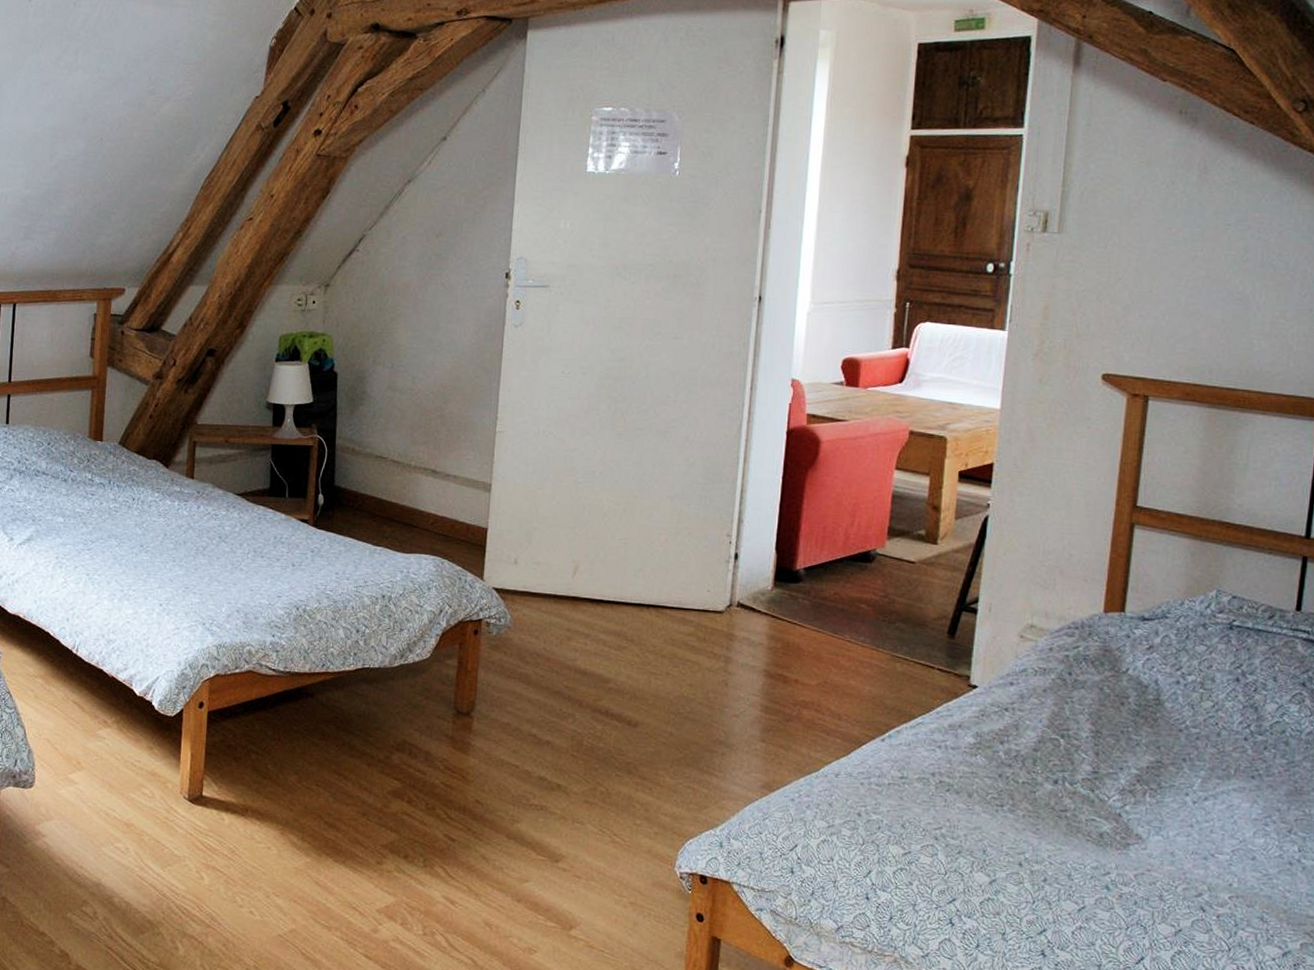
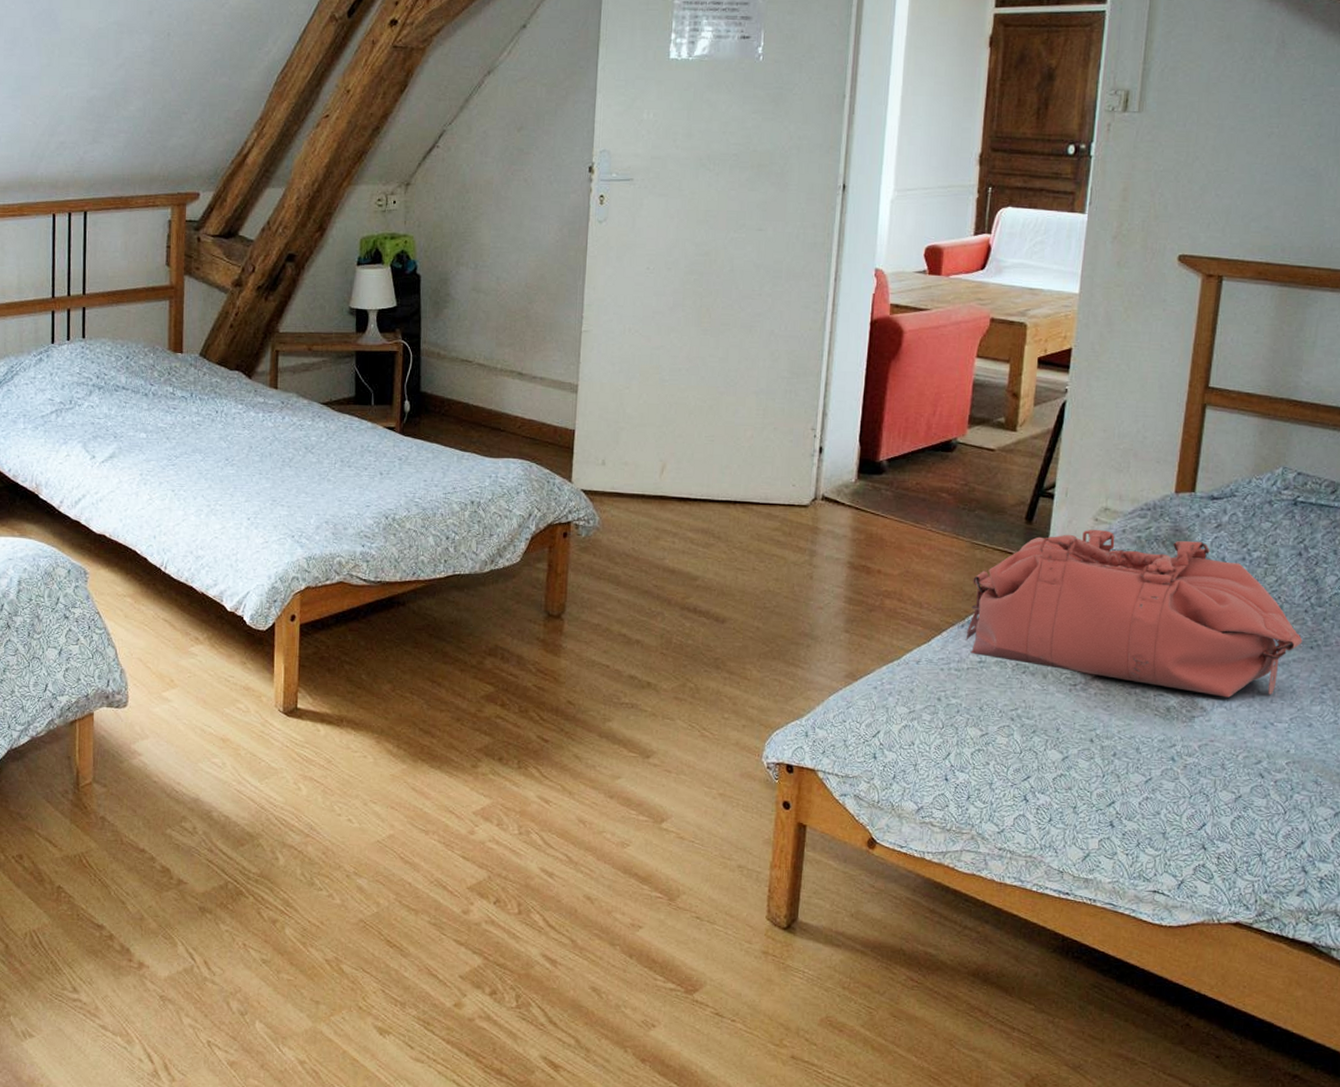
duffel bag: none [886,646,1243,826] -> present [965,529,1303,698]

